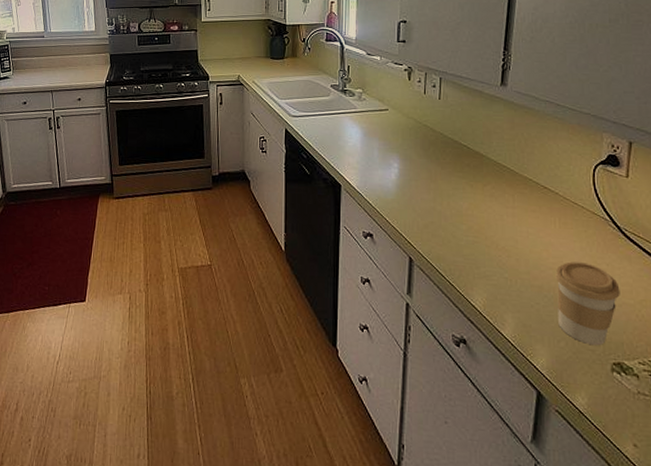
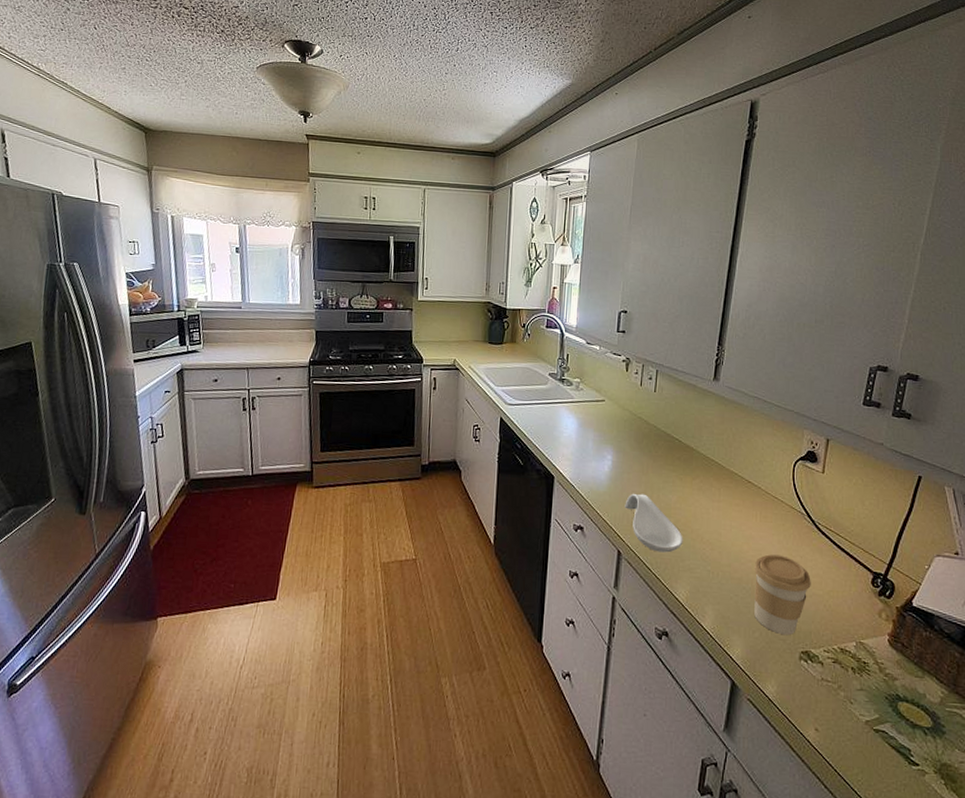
spoon rest: none [414,200,477,260] -> present [625,493,683,553]

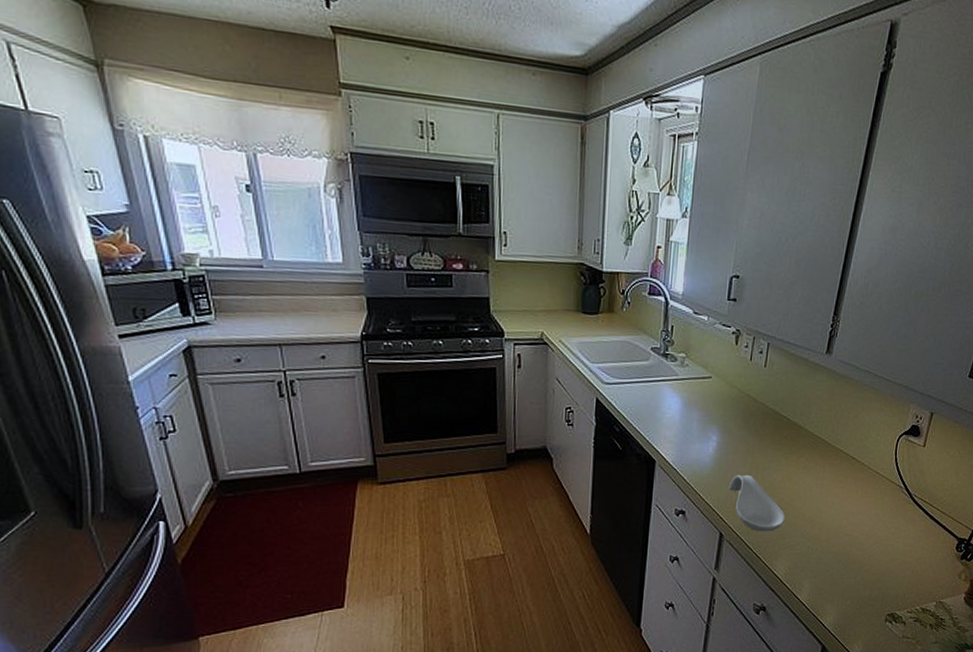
coffee cup: present [754,554,811,636] -> none [848,528,903,601]

